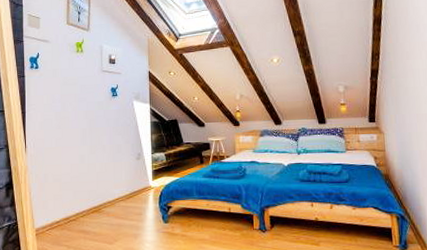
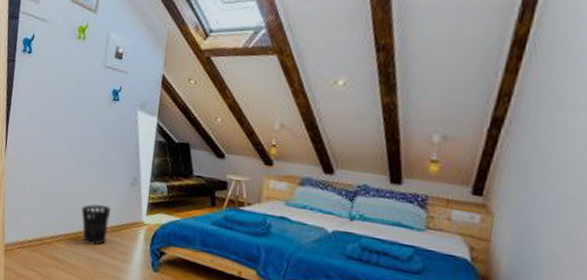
wastebasket: none [99,179,124,213] -> present [81,204,111,245]

